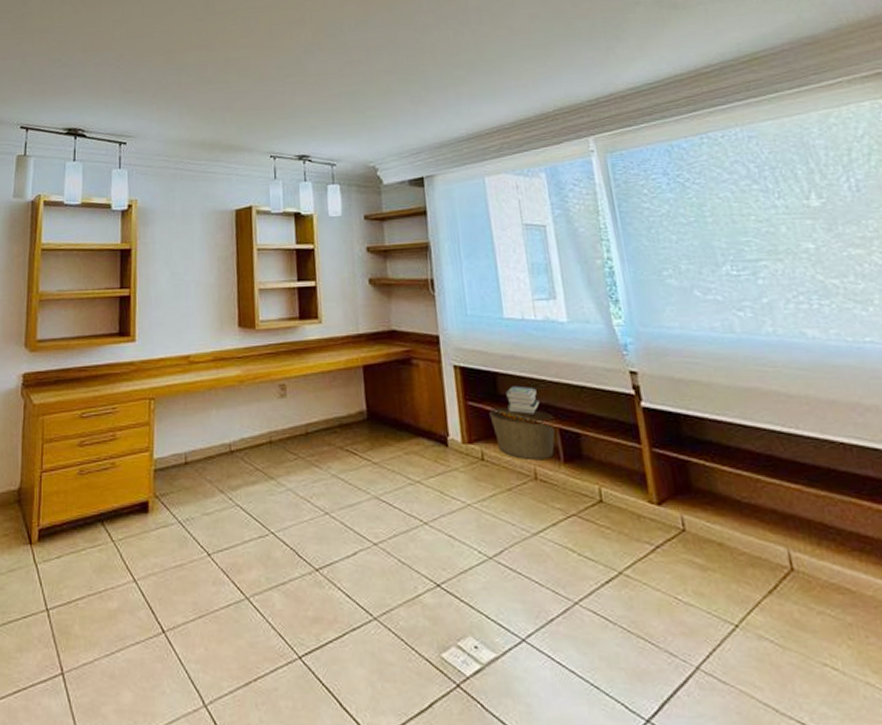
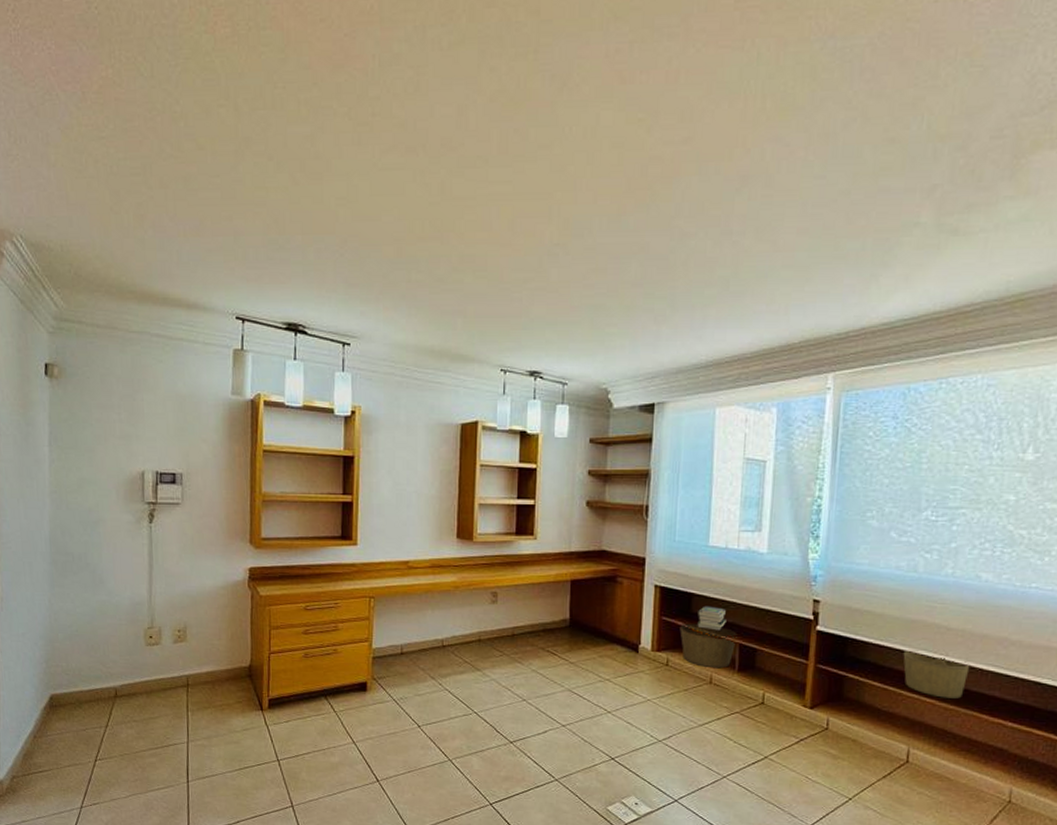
basket: none [747,424,832,482] -> present [903,650,970,699]

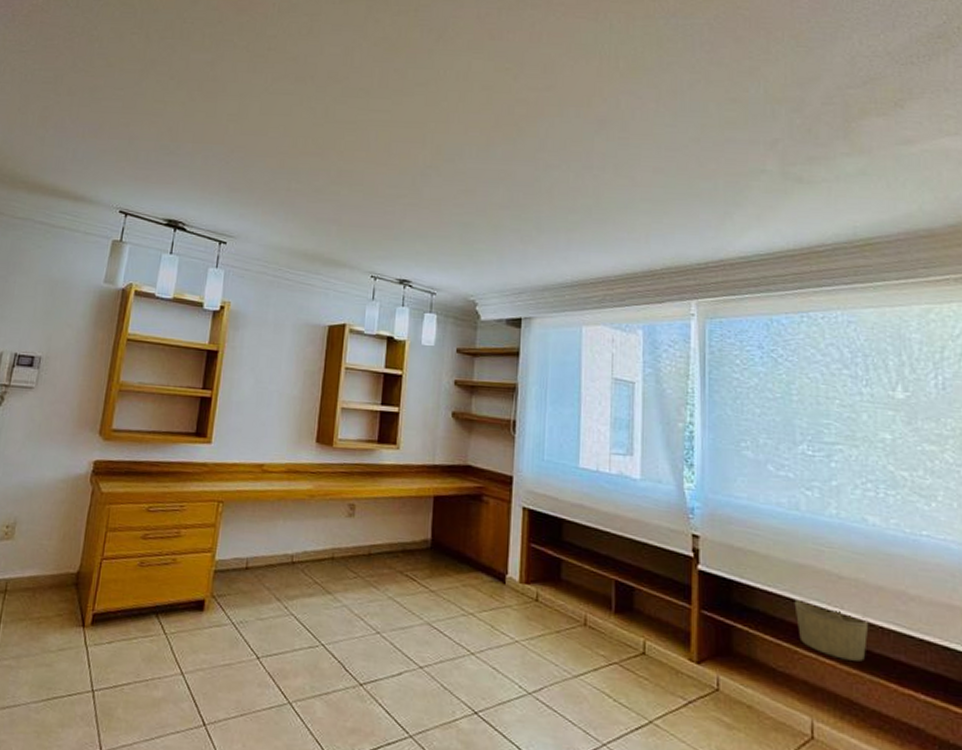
basket: present [680,623,737,669] -> none [550,552,612,609]
books: present [697,606,727,631] -> none [569,534,600,564]

